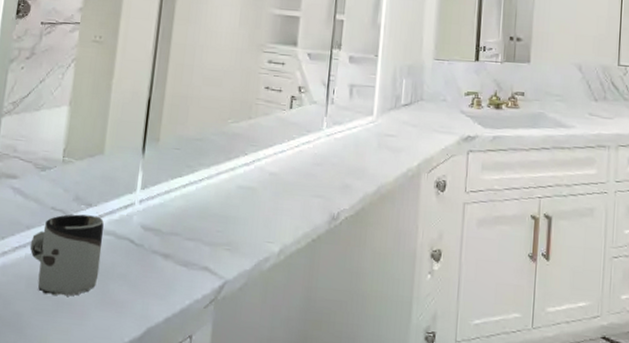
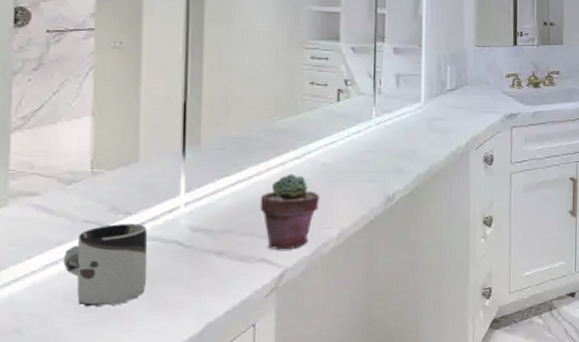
potted succulent: none [207,180,266,261] -> present [260,174,320,250]

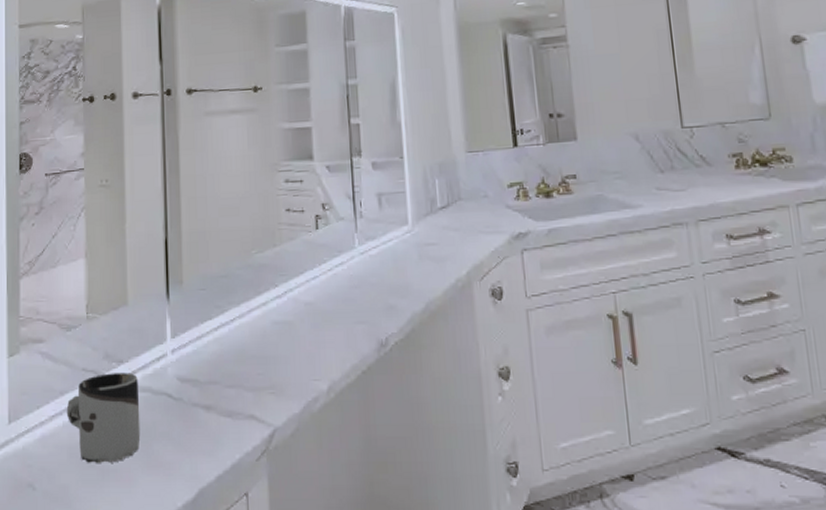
potted succulent: present [260,174,320,250] -> none [244,315,306,406]

